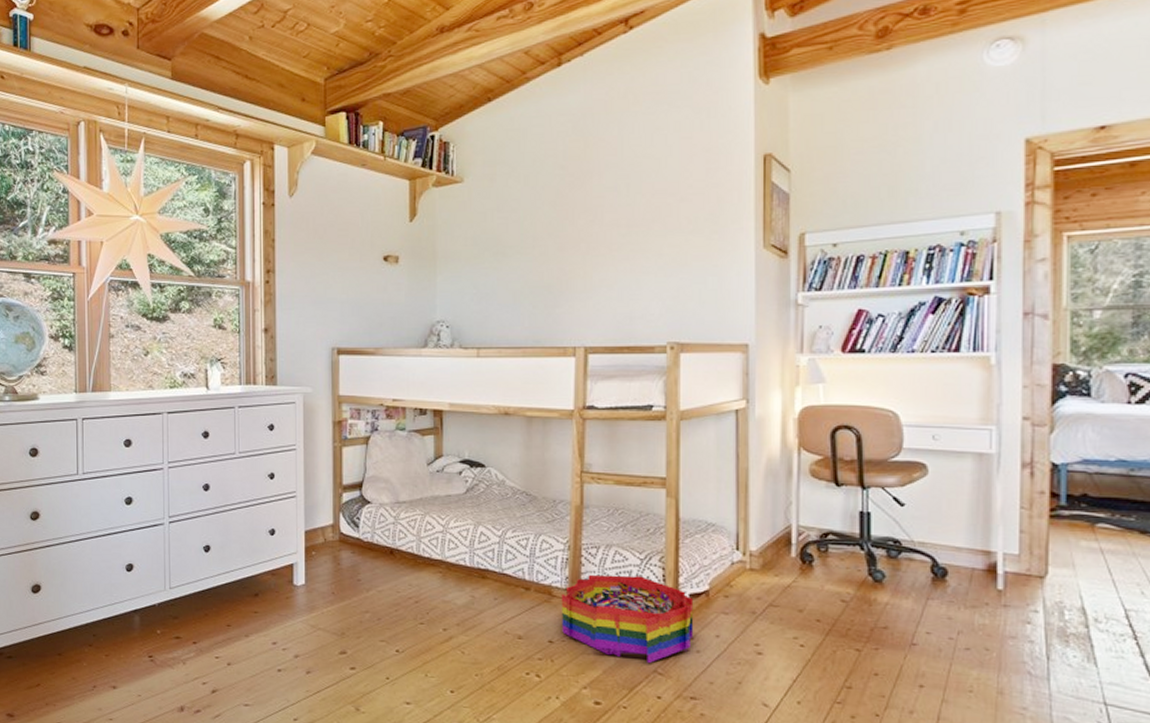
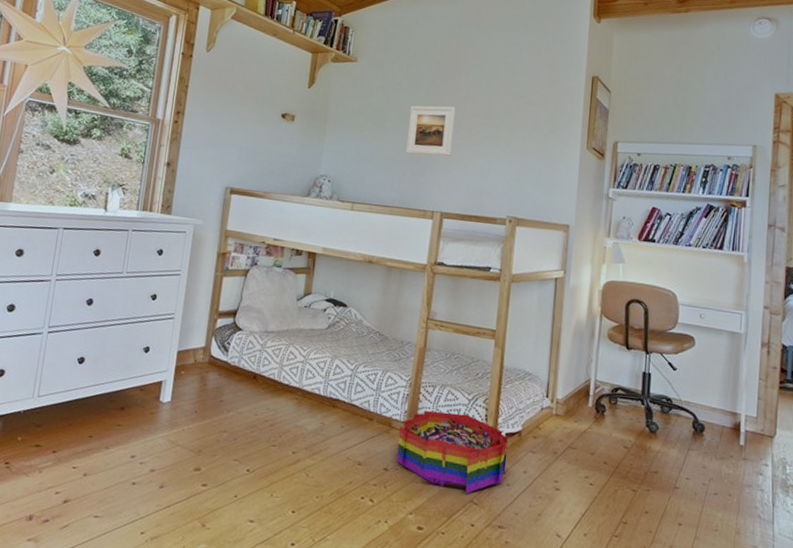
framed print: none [534,218,590,283] -> present [405,105,456,156]

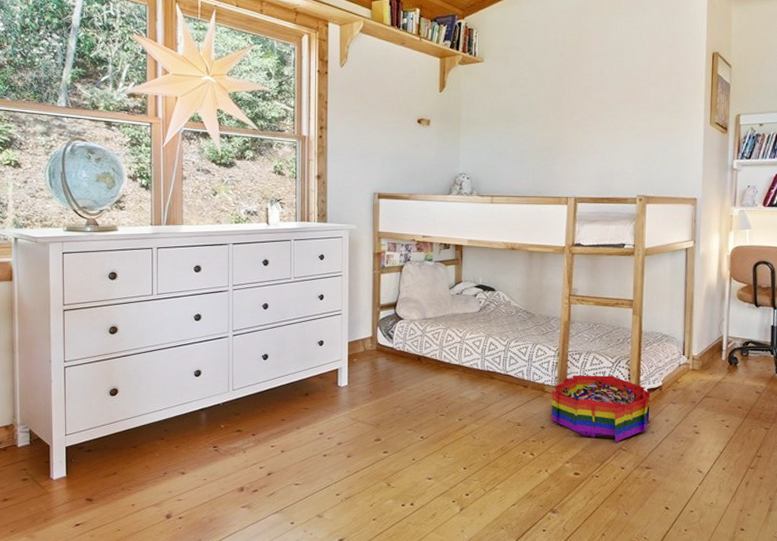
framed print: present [405,105,456,156] -> none [537,96,581,146]

